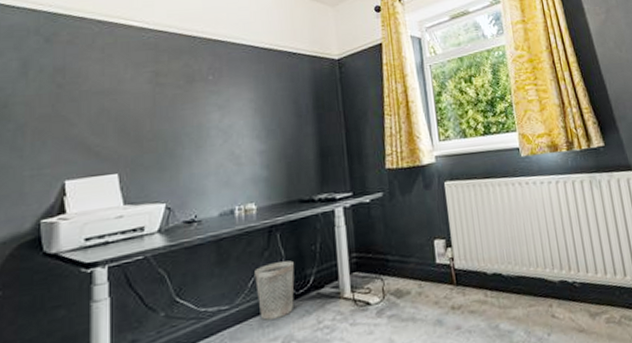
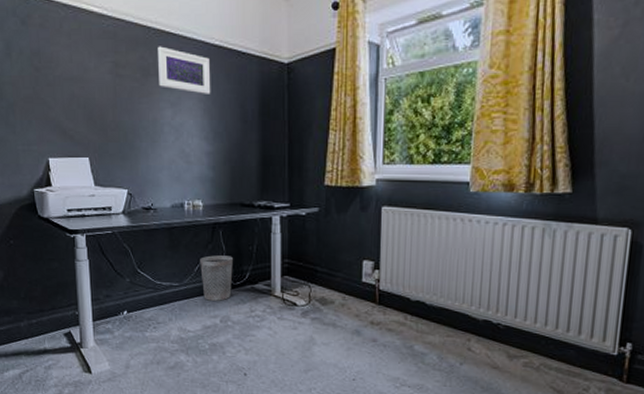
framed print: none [204,53,262,95] -> present [158,46,211,94]

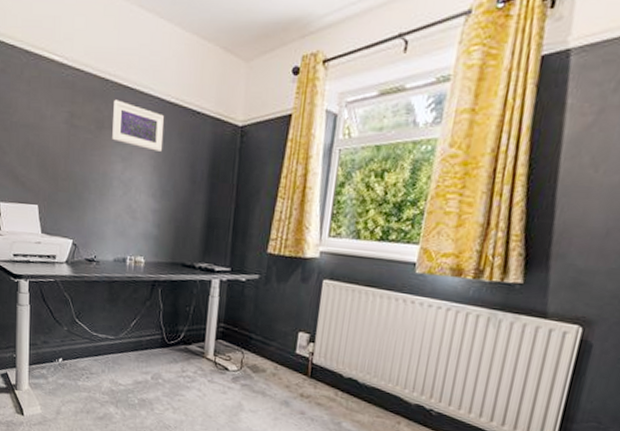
wastebasket: present [200,255,233,301] -> none [136,312,169,358]

